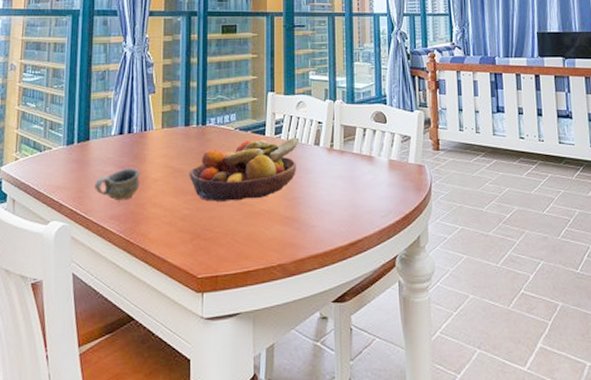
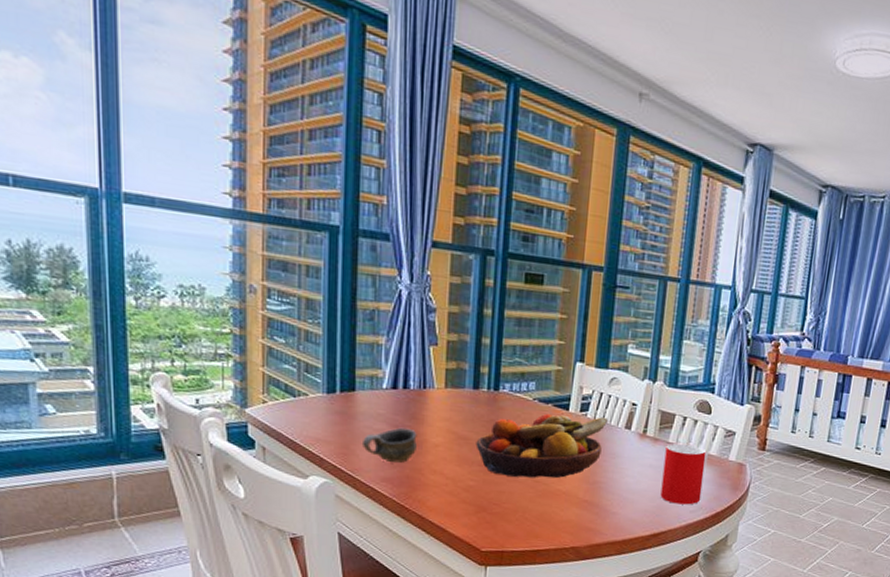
cup: none [352,152,389,211] -> present [660,443,707,505]

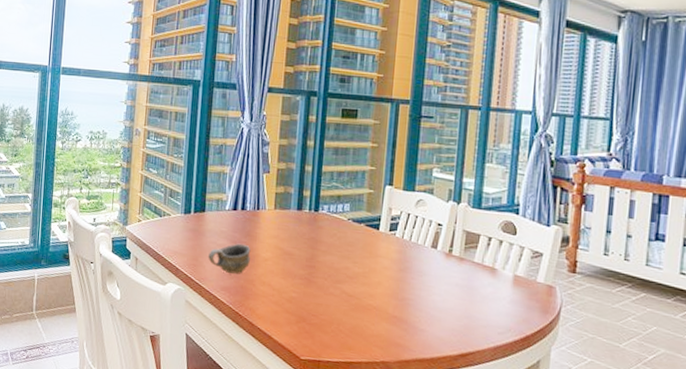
fruit bowl: present [476,413,609,479] -> none [298,232,416,294]
cup: present [660,443,707,505] -> none [467,263,513,326]

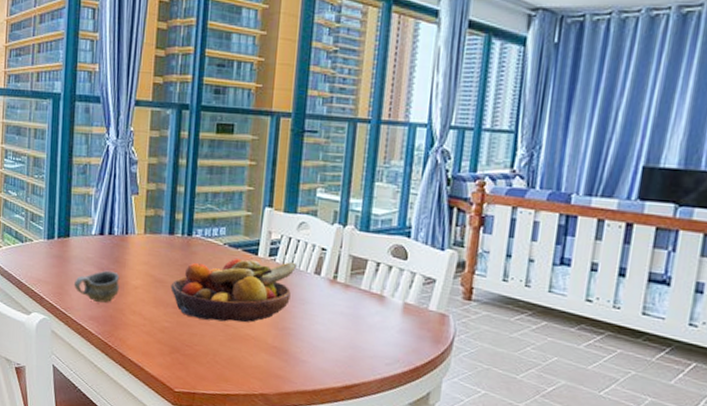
fruit bowl: none [298,232,416,294] -> present [170,258,298,323]

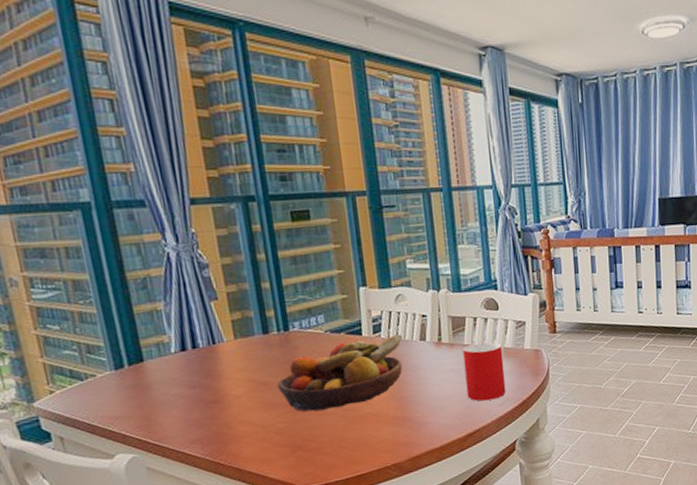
cup: present [74,270,120,303] -> none [162,386,219,424]
cup: none [352,290,403,357] -> present [463,342,506,401]

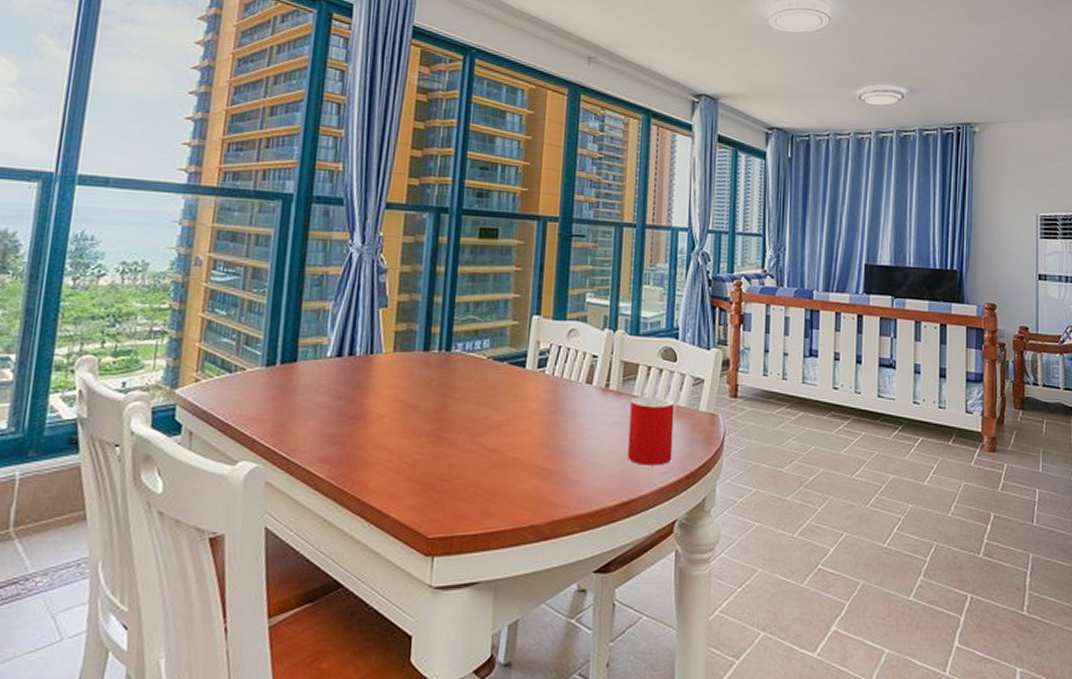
fruit bowl: present [277,334,403,411] -> none [424,372,568,447]

